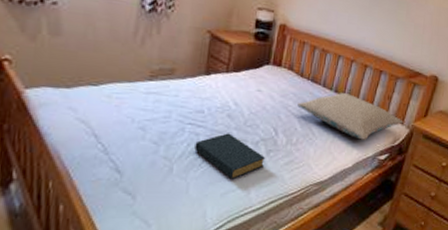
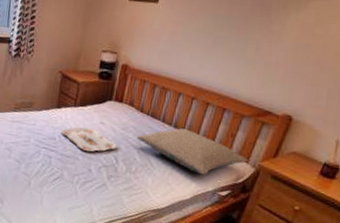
hardback book: present [194,133,266,180] -> none [47,157,107,198]
serving tray: none [210,96,276,125] -> present [61,127,117,152]

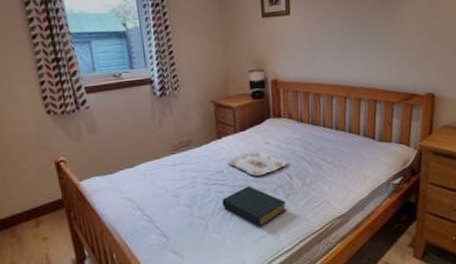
hardback book: none [47,157,107,198] -> present [222,186,287,227]
pillow: present [137,128,248,175] -> none [304,128,409,169]

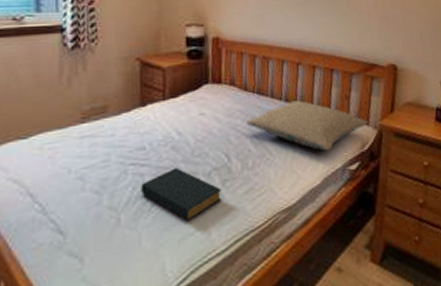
serving tray: present [227,151,287,177] -> none [151,123,225,156]
pillow: none [304,128,409,169] -> present [247,101,369,151]

